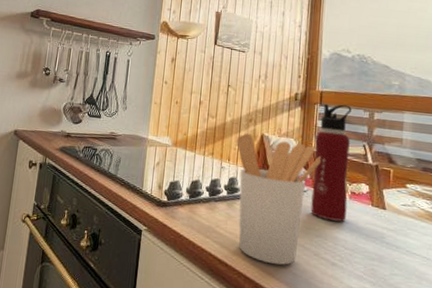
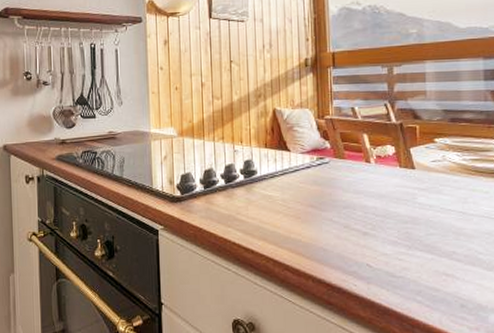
utensil holder: present [237,133,321,265] -> none [247,110,341,243]
water bottle: present [311,103,352,222] -> none [332,63,374,189]

